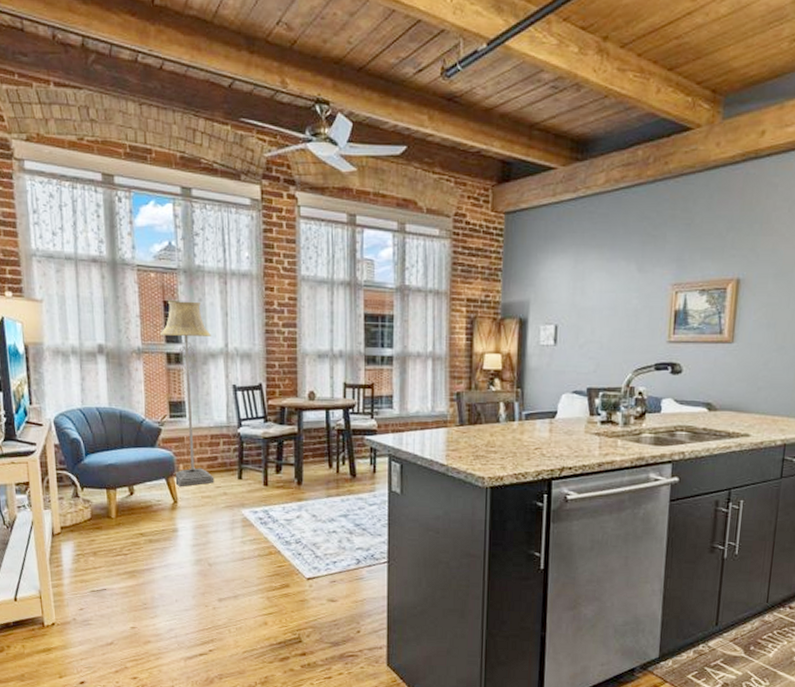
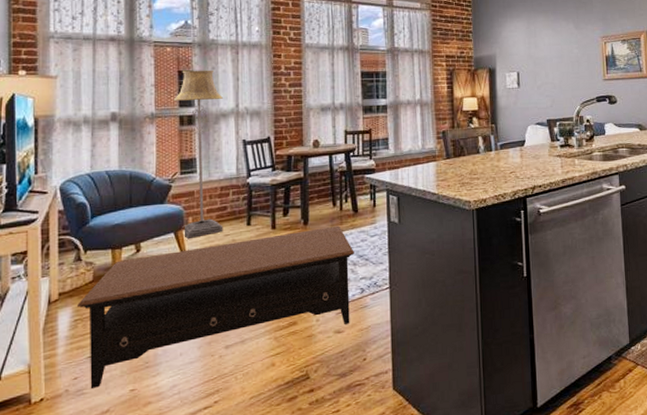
coffee table: none [78,489,351,621] -> present [77,226,354,388]

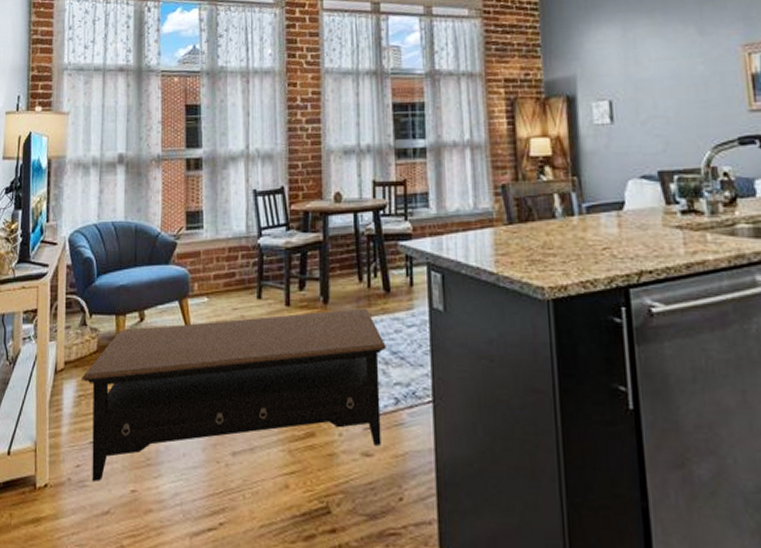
floor lamp: present [173,70,224,238] -> none [180,103,233,309]

